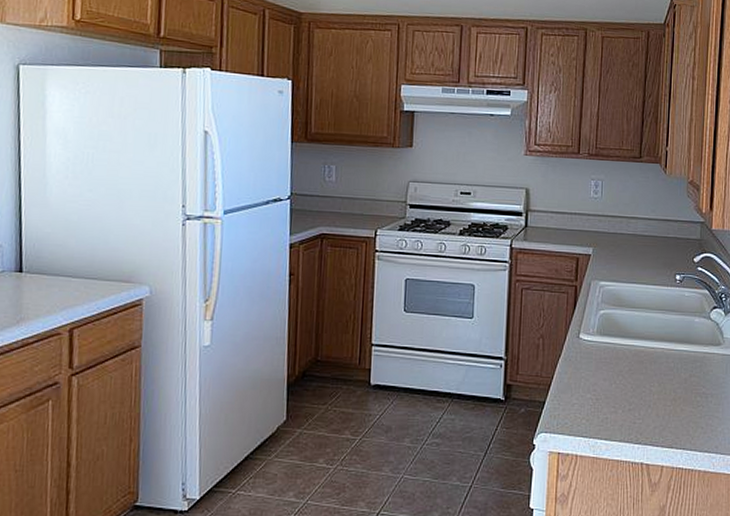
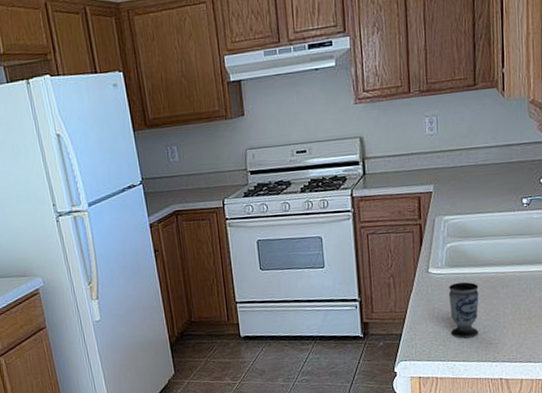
cup: none [596,352,627,414] -> present [448,282,479,338]

